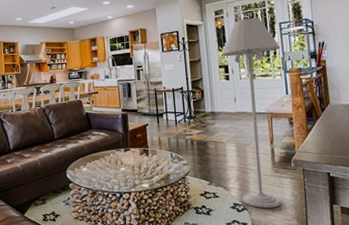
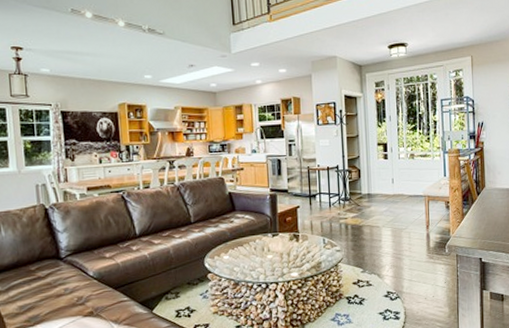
floor lamp: present [221,17,281,209] -> none [380,92,441,296]

